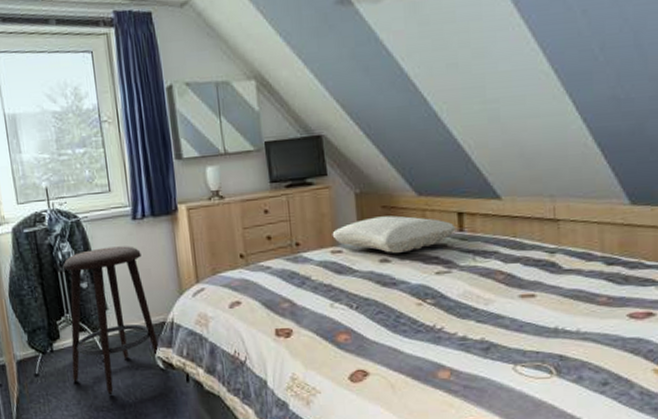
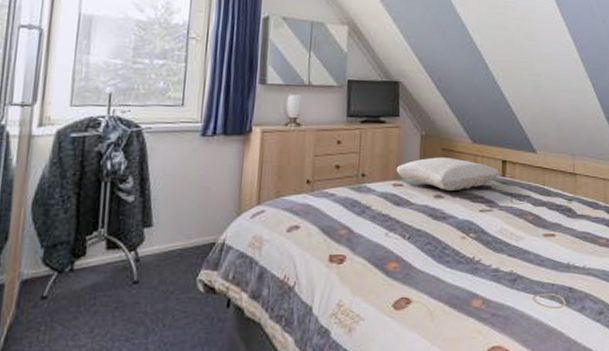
stool: present [62,246,163,396] -> none [90,161,204,322]

